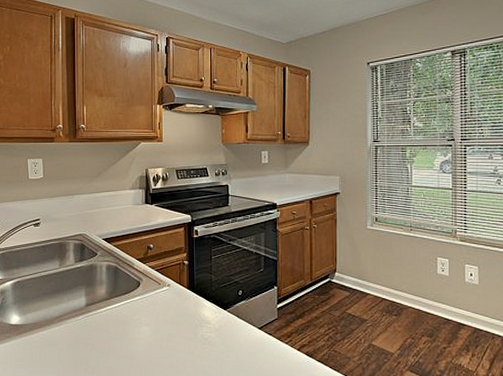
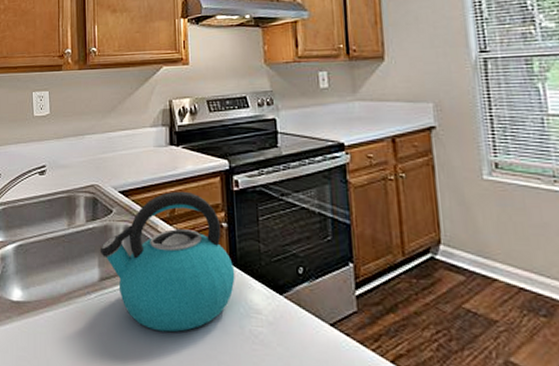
kettle: none [86,238,192,340] -> present [100,191,235,333]

